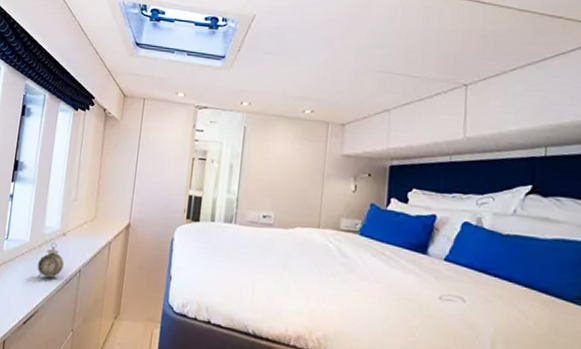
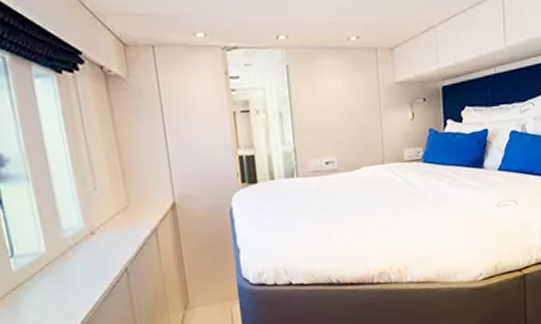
alarm clock: present [37,242,64,280] -> none [66,244,104,291]

